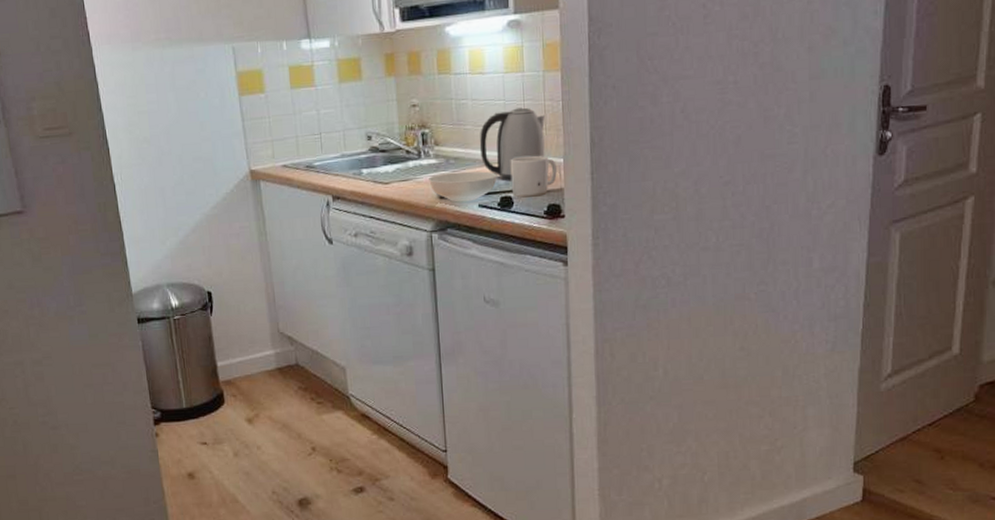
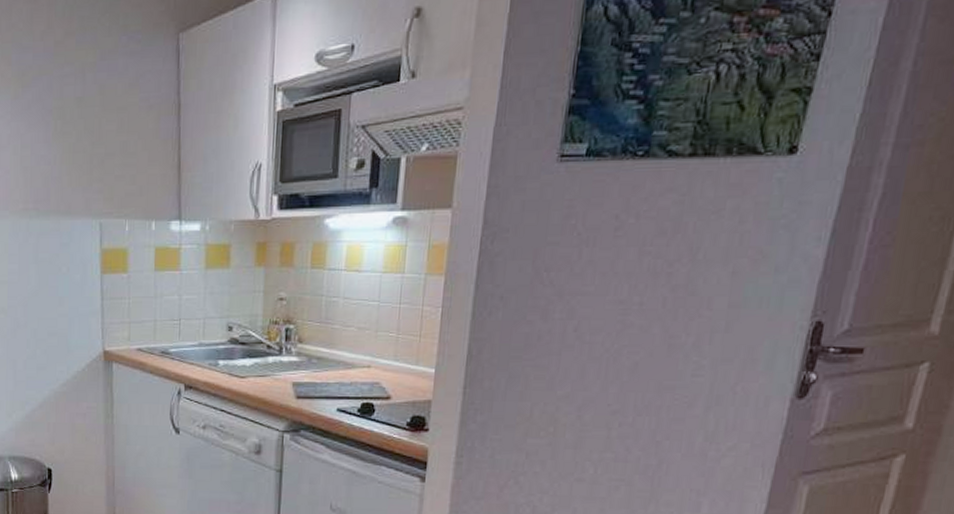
bowl: present [429,171,498,203] -> none [287,372,362,405]
kettle: present [479,107,546,182] -> none [345,311,422,387]
mug: present [510,155,557,198] -> none [374,362,427,406]

